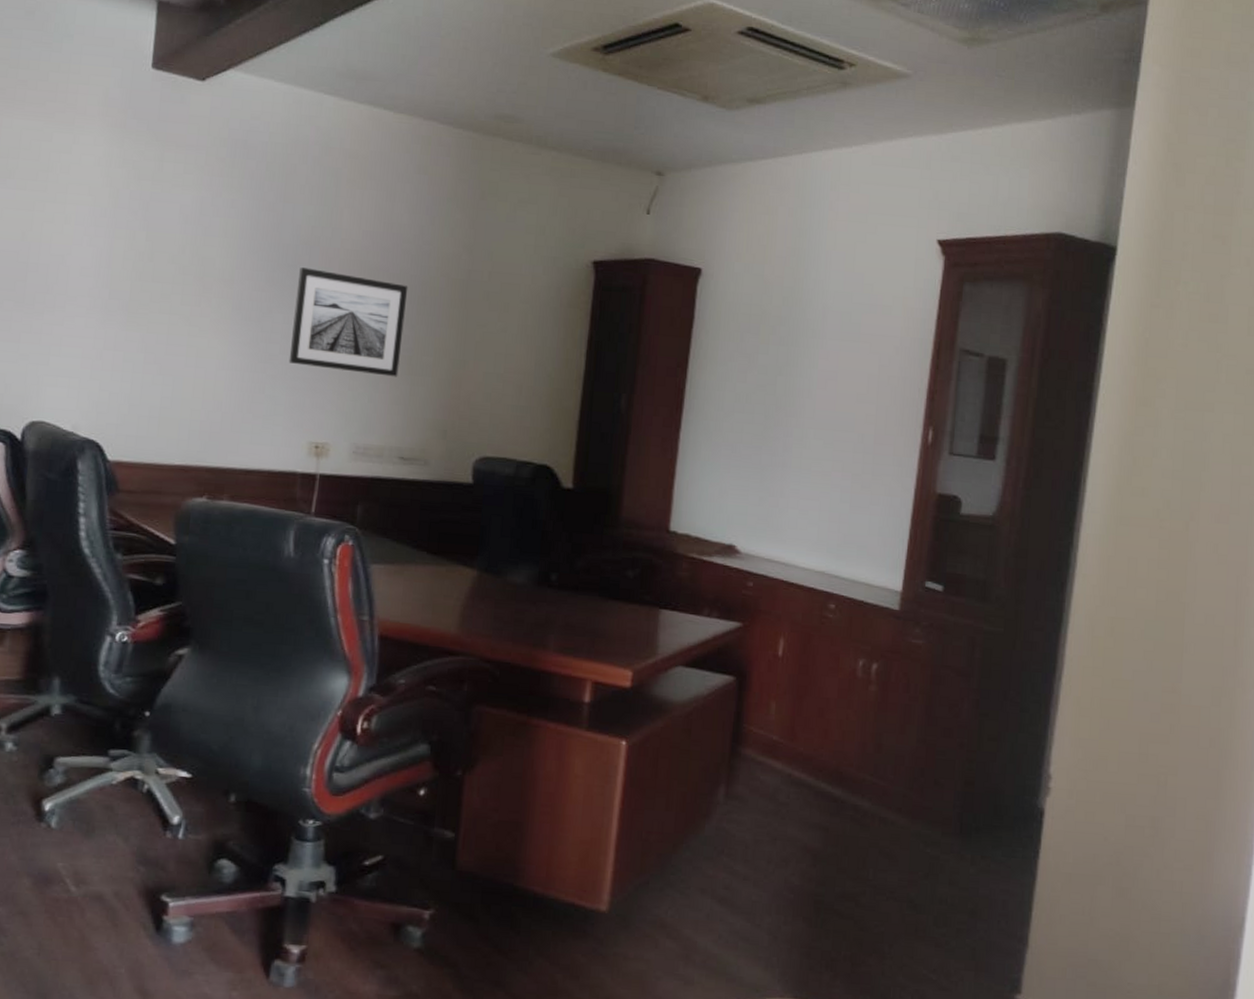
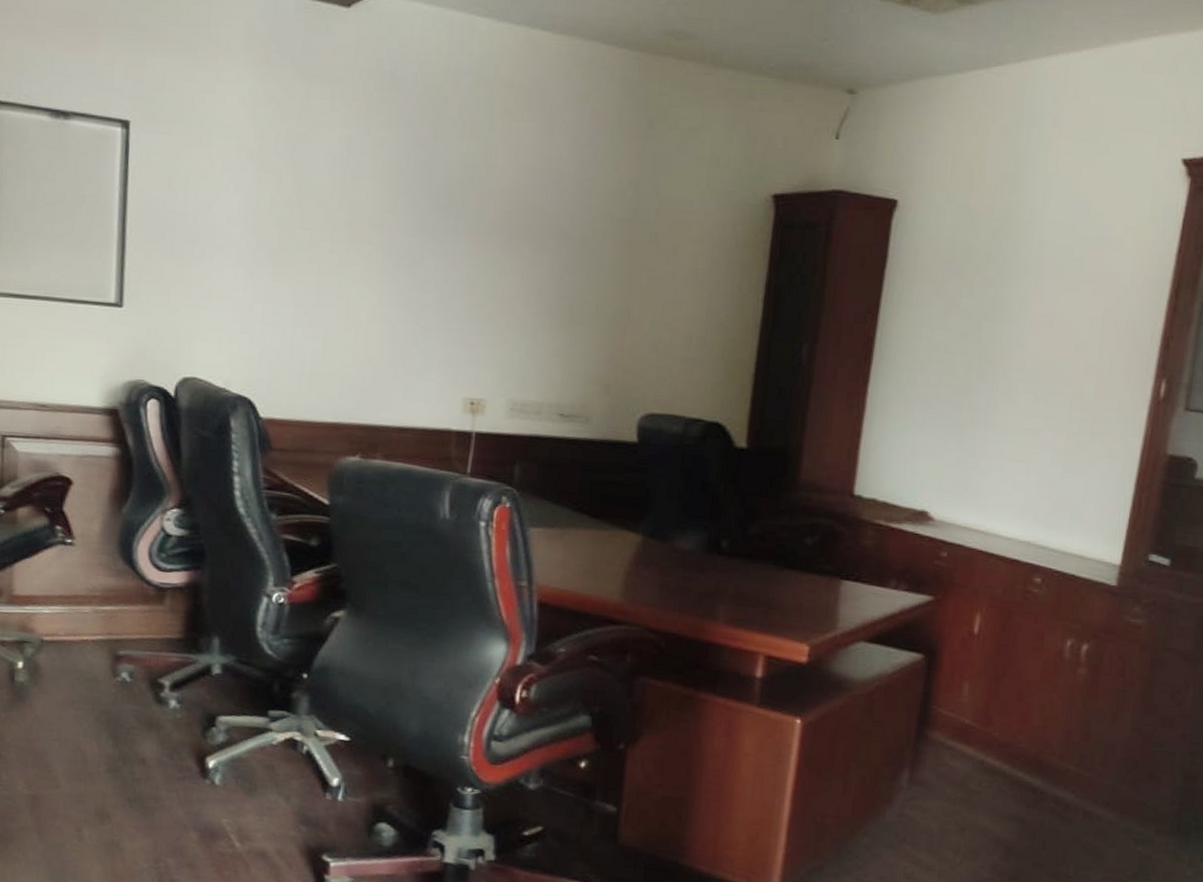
wall art: present [288,267,408,377] -> none [442,210,569,328]

